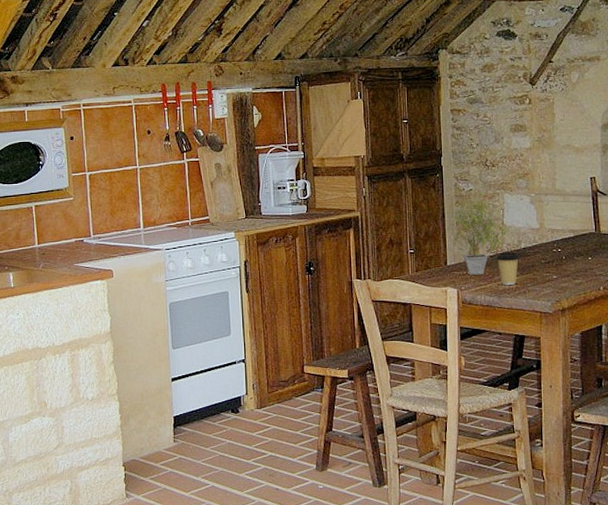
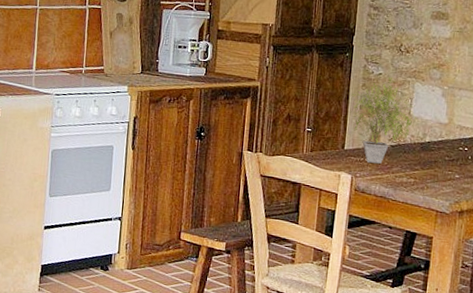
coffee cup: present [496,252,520,285] -> none [397,143,423,179]

